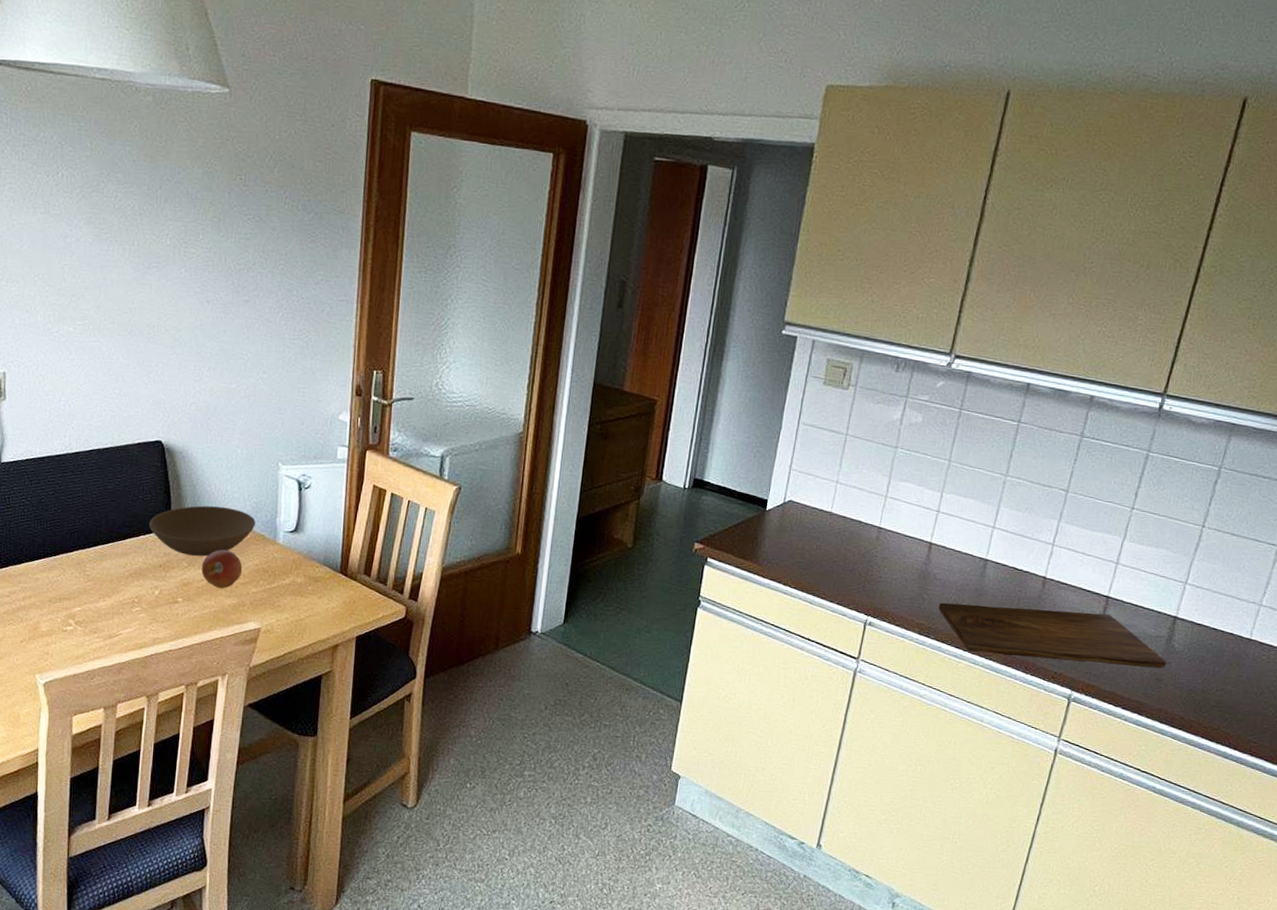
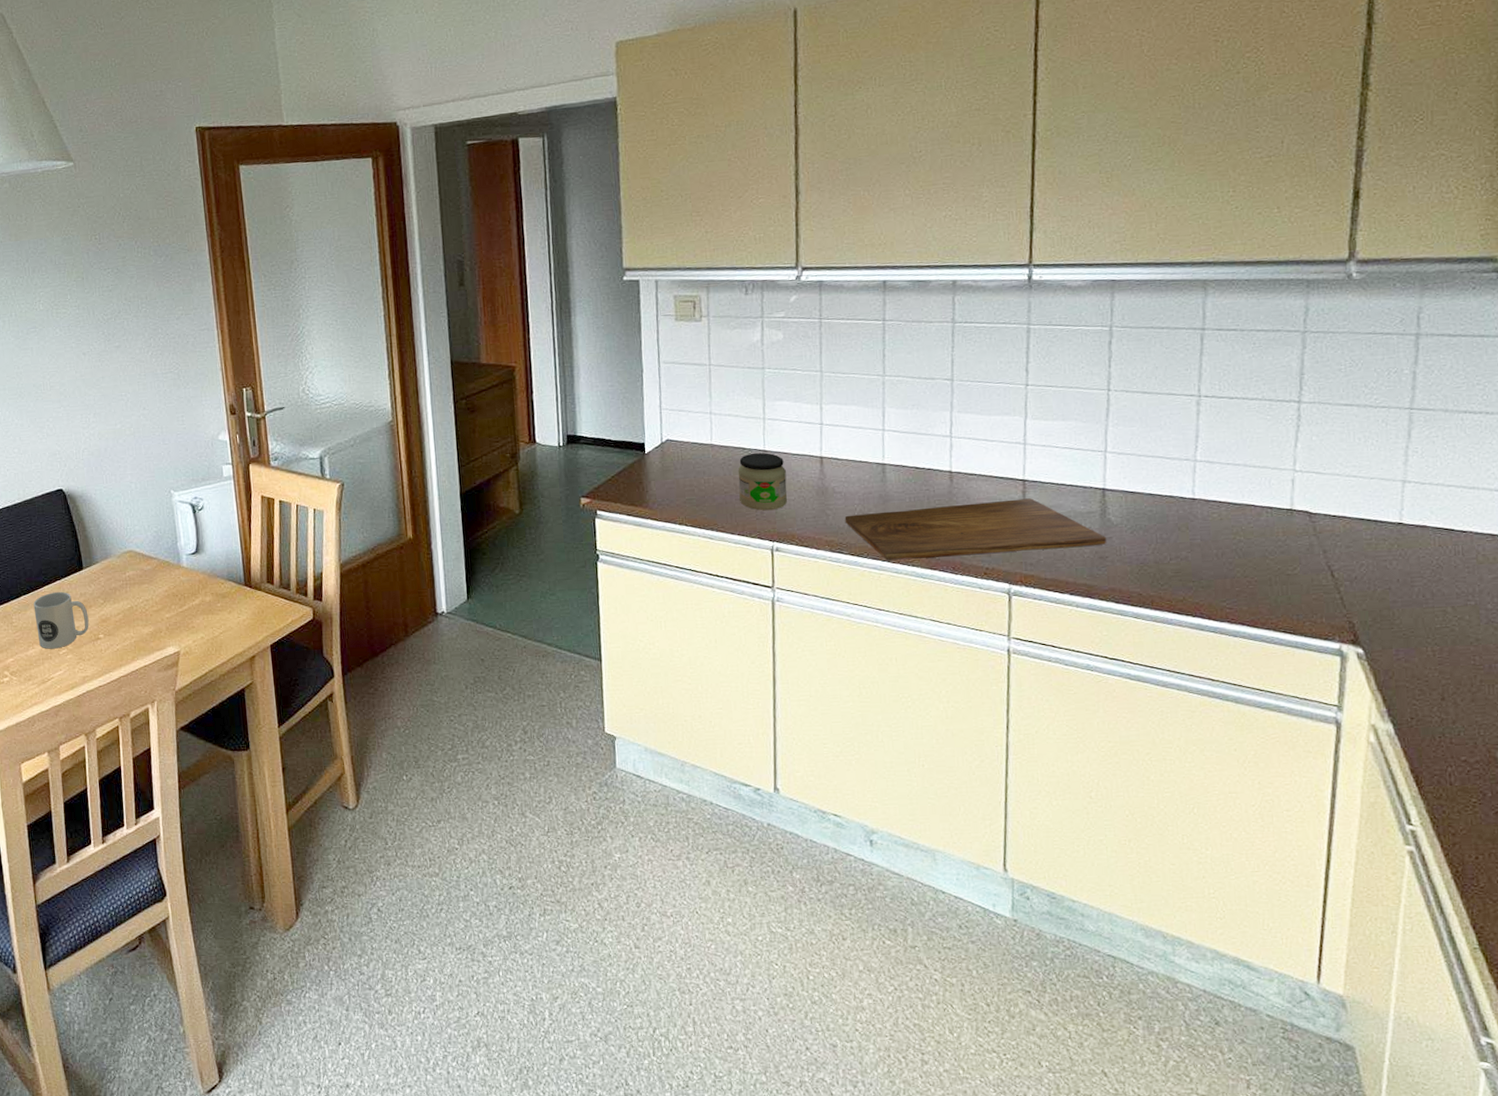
mug: none [111,547,169,605] -> present [33,592,89,649]
bowl: present [148,505,255,557] -> none [62,540,159,592]
fruit: present [201,549,243,589] -> none [116,581,154,619]
jar: none [845,527,896,586] -> present [737,452,787,511]

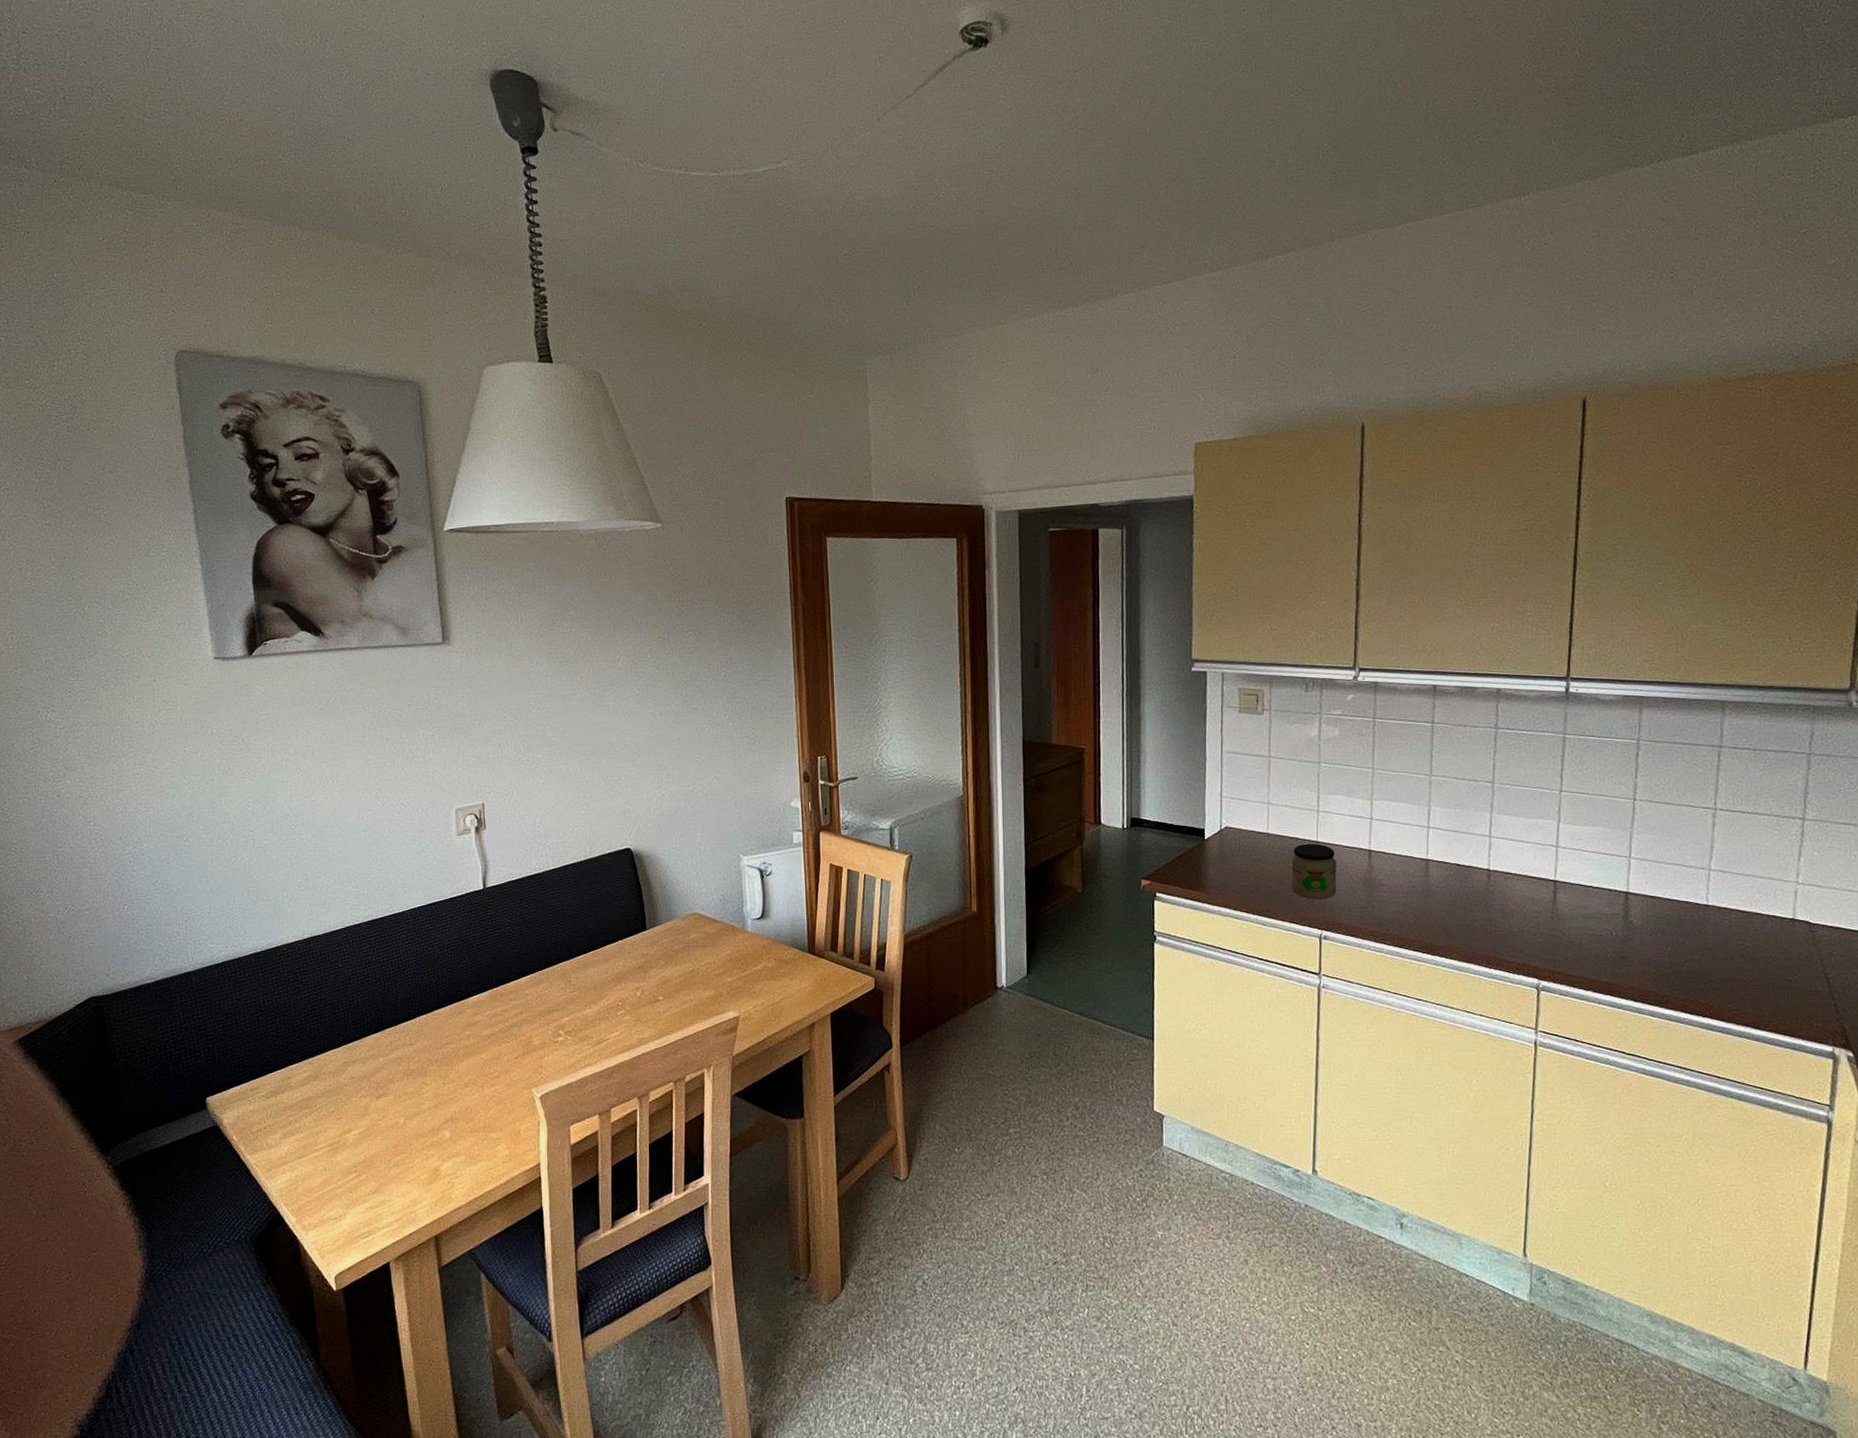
mug: present [33,592,89,649] -> none [593,952,649,1009]
cutting board: present [844,498,1107,559] -> none [1389,898,1629,952]

